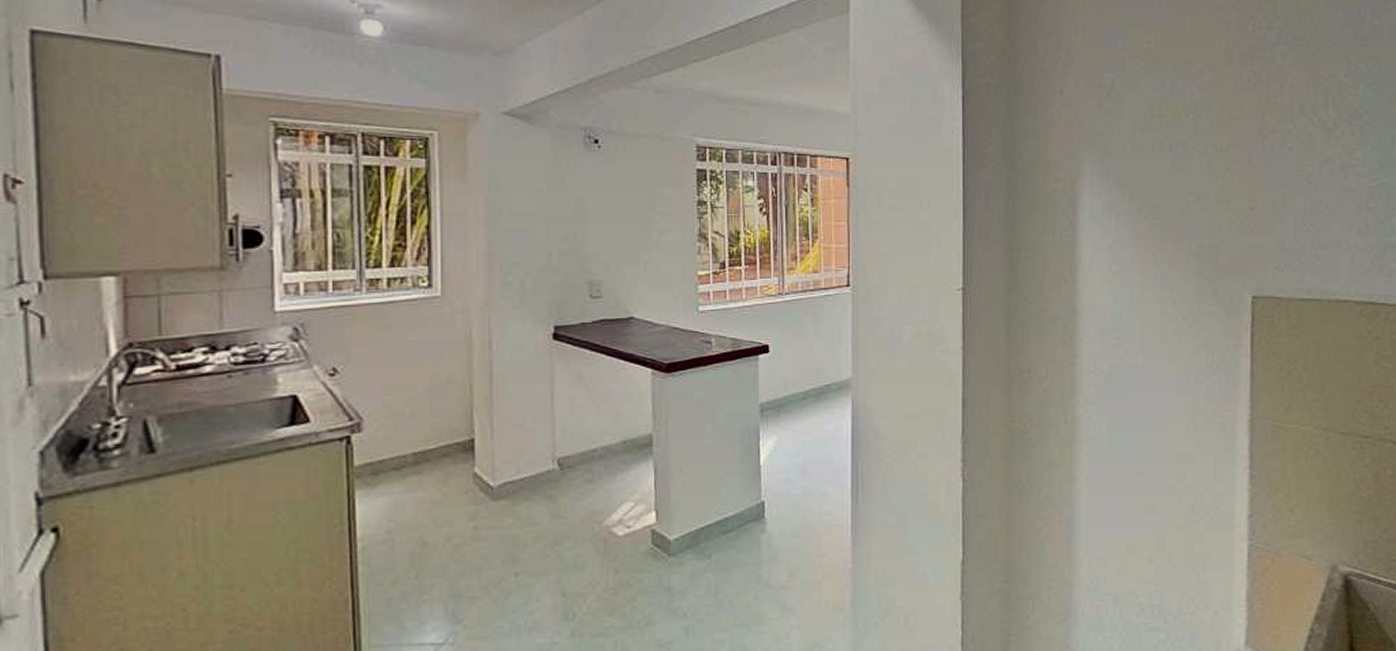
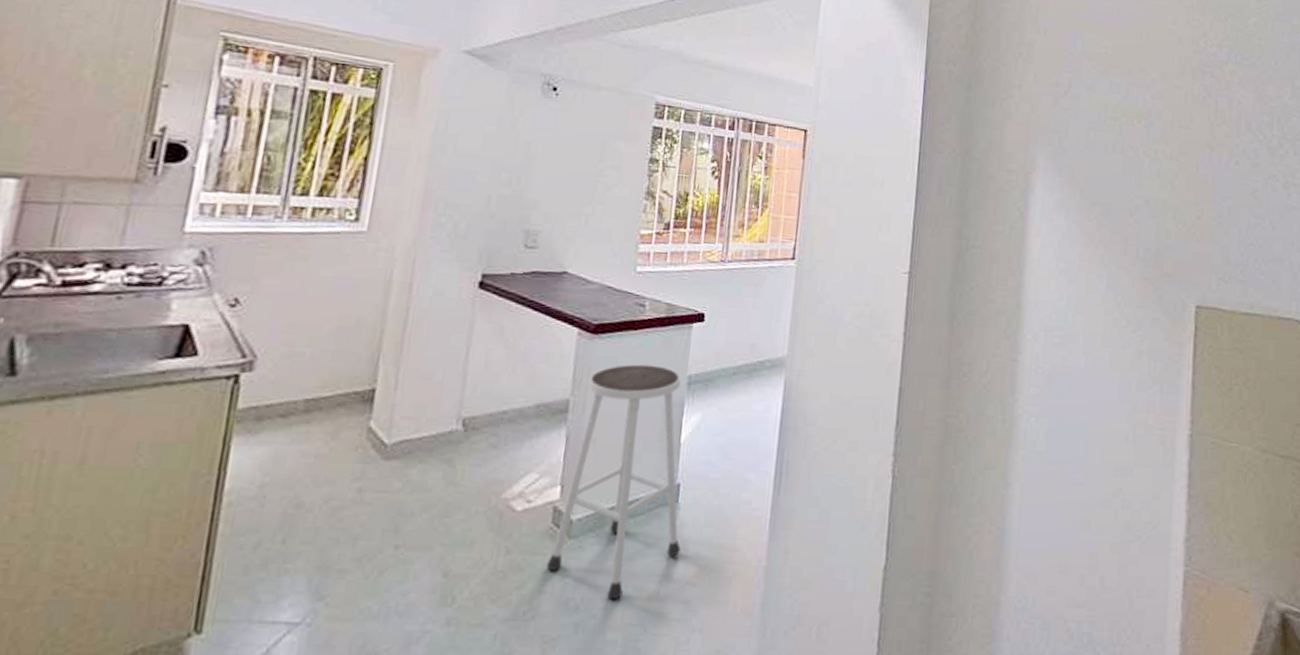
stool: none [653,397,772,606] -> present [546,364,681,600]

